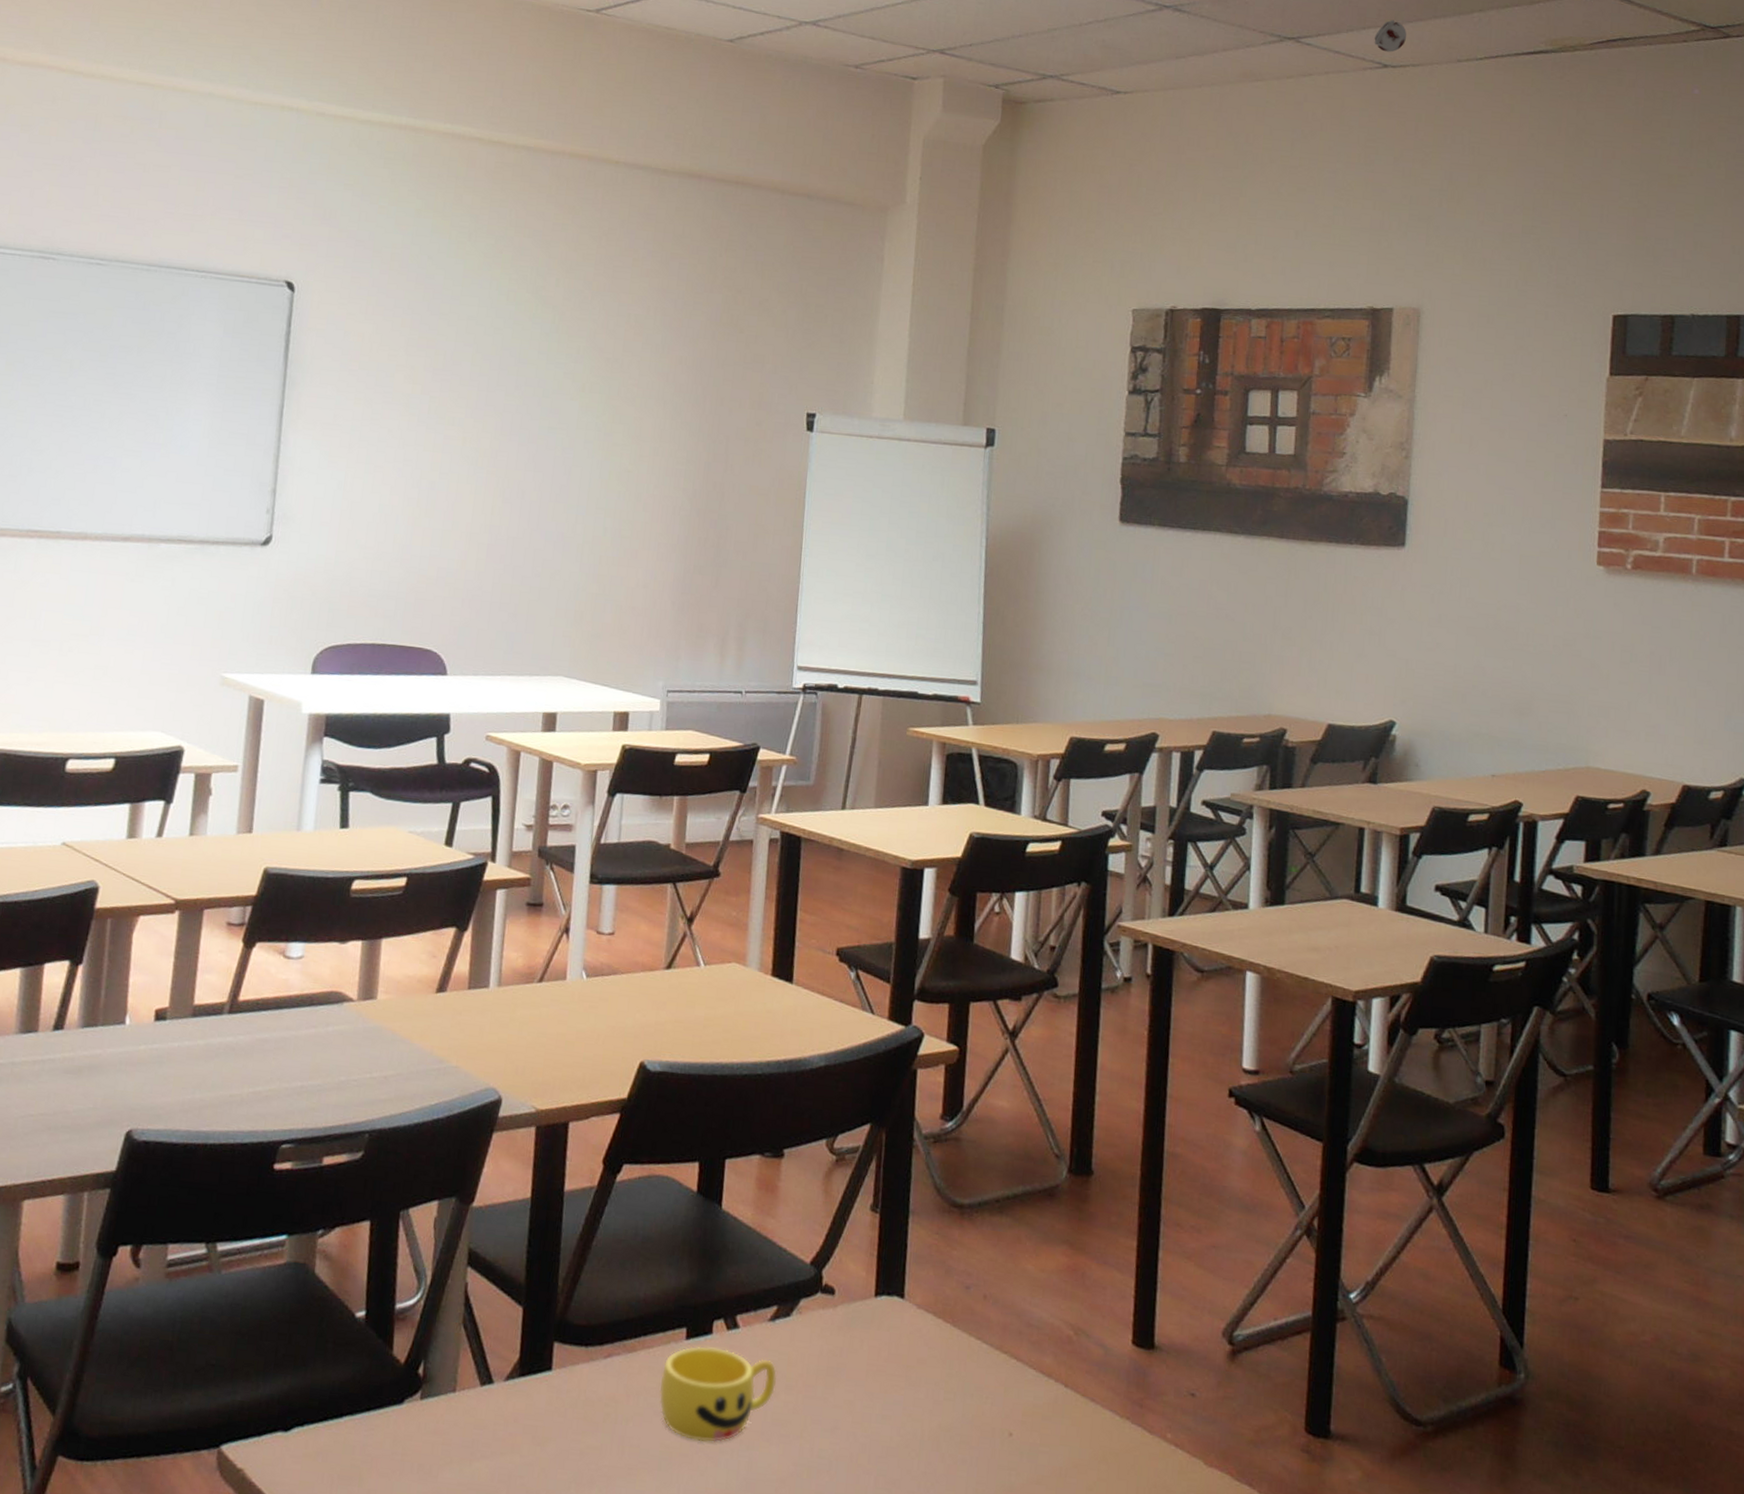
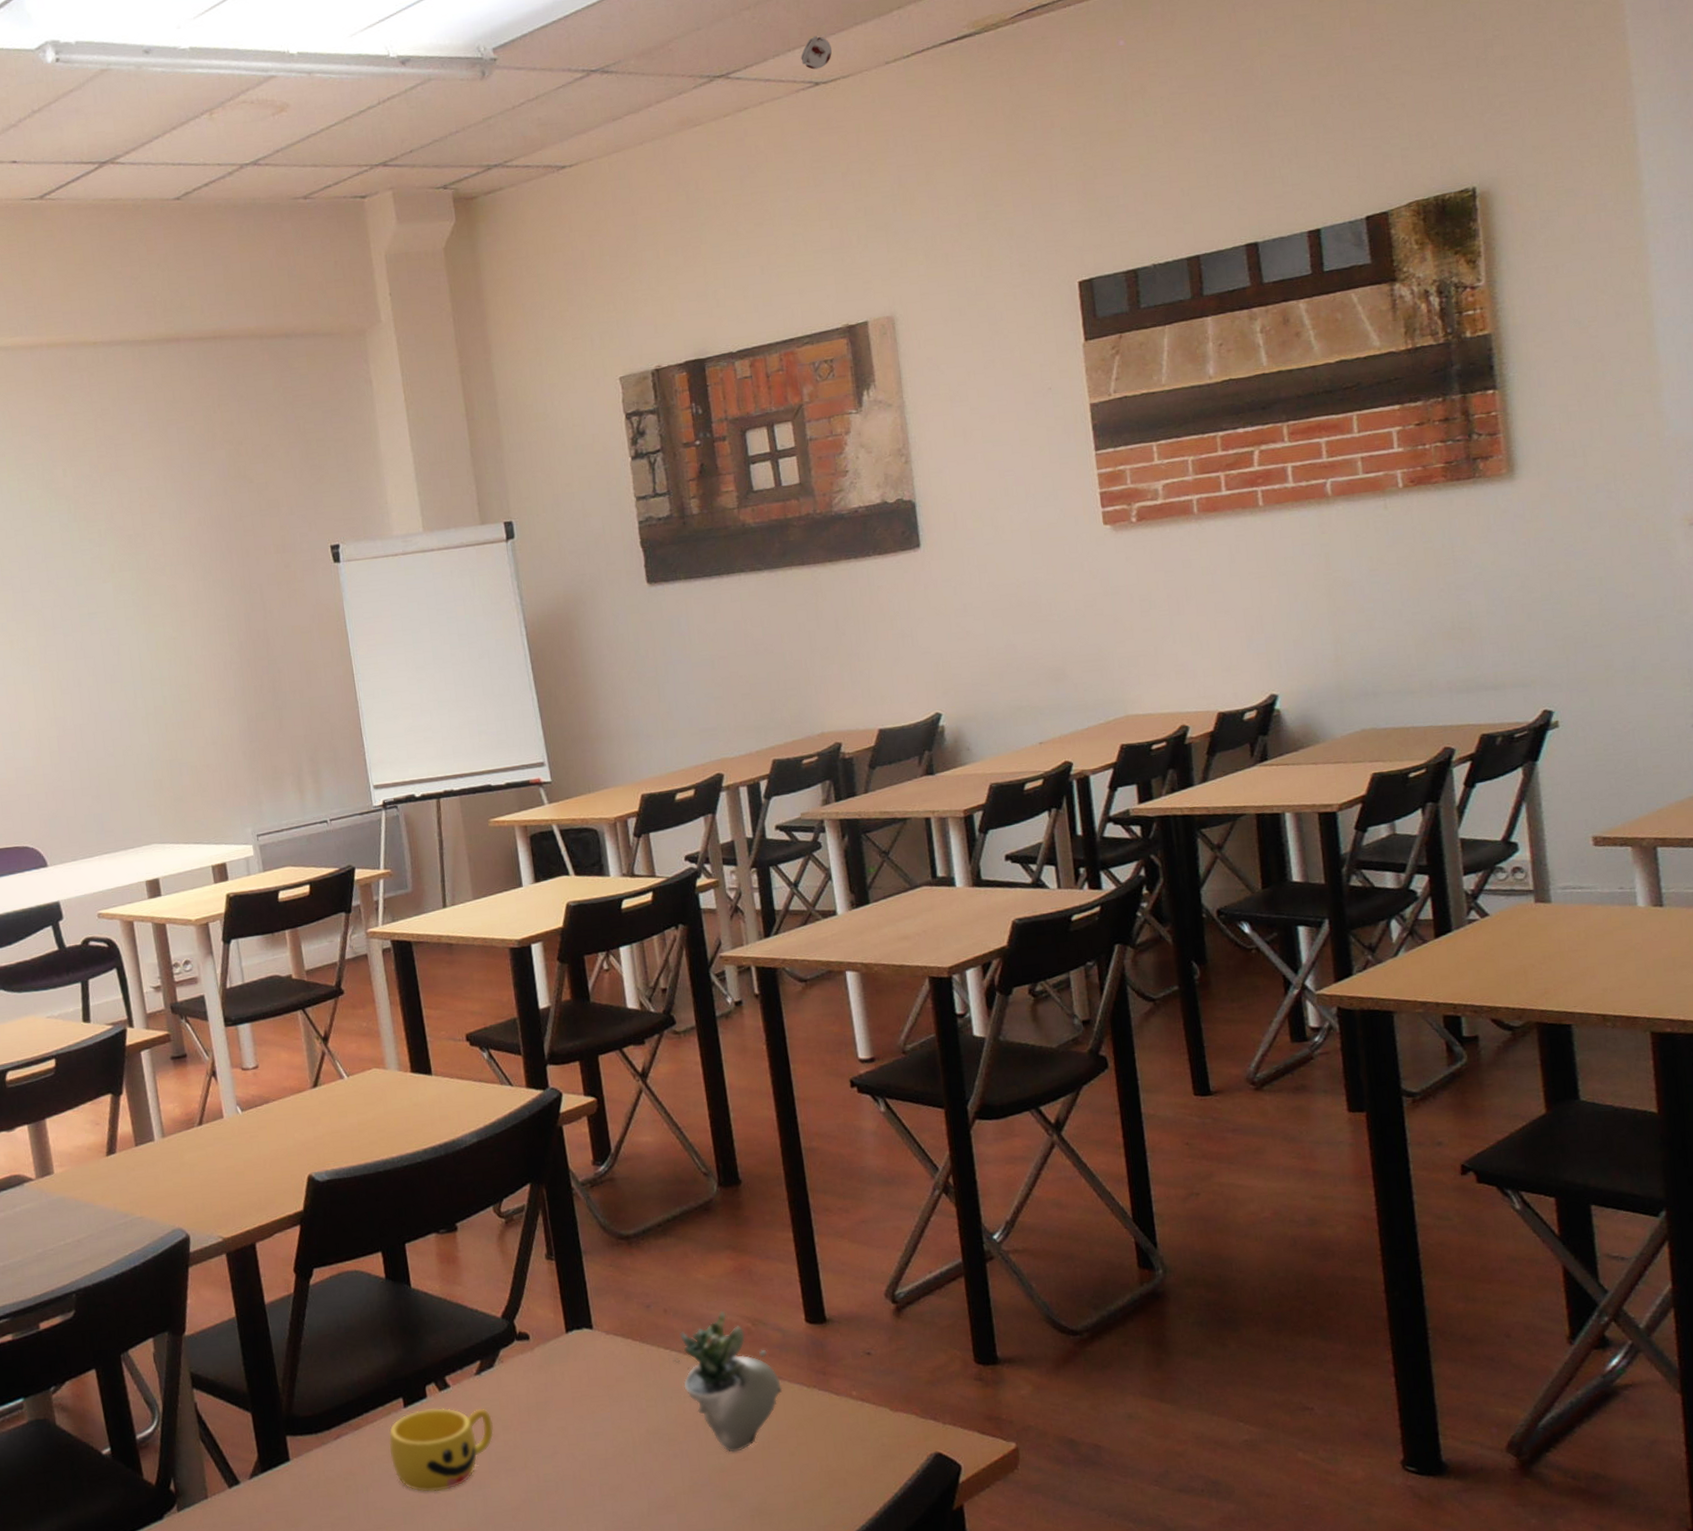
succulent plant: none [982,1310,1094,1472] -> present [673,1310,783,1452]

